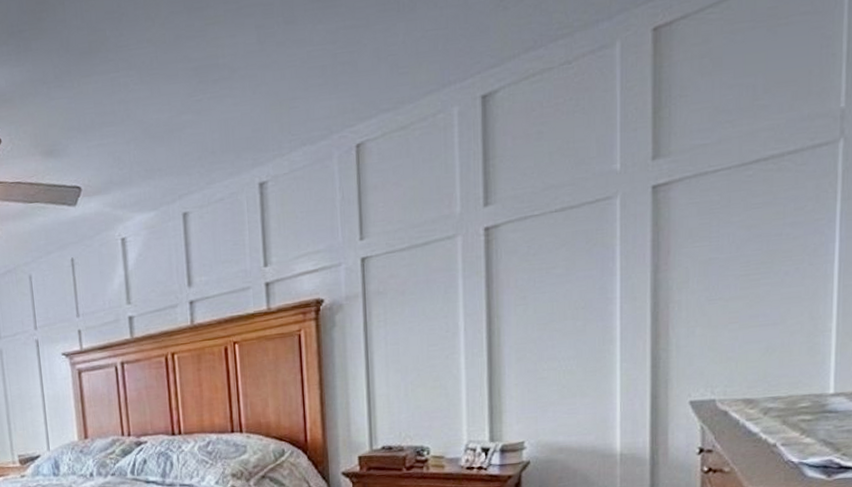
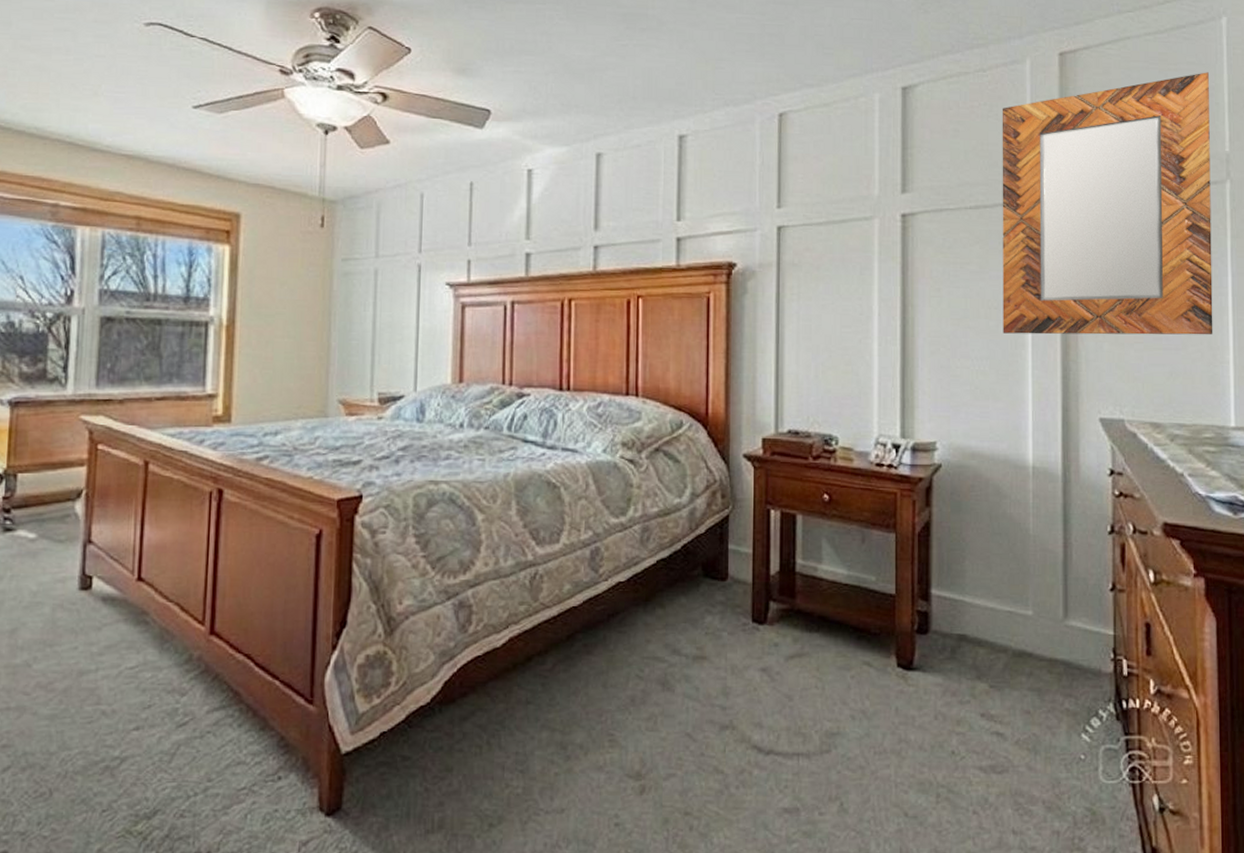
home mirror: none [589,20,826,332] -> present [1002,72,1213,335]

